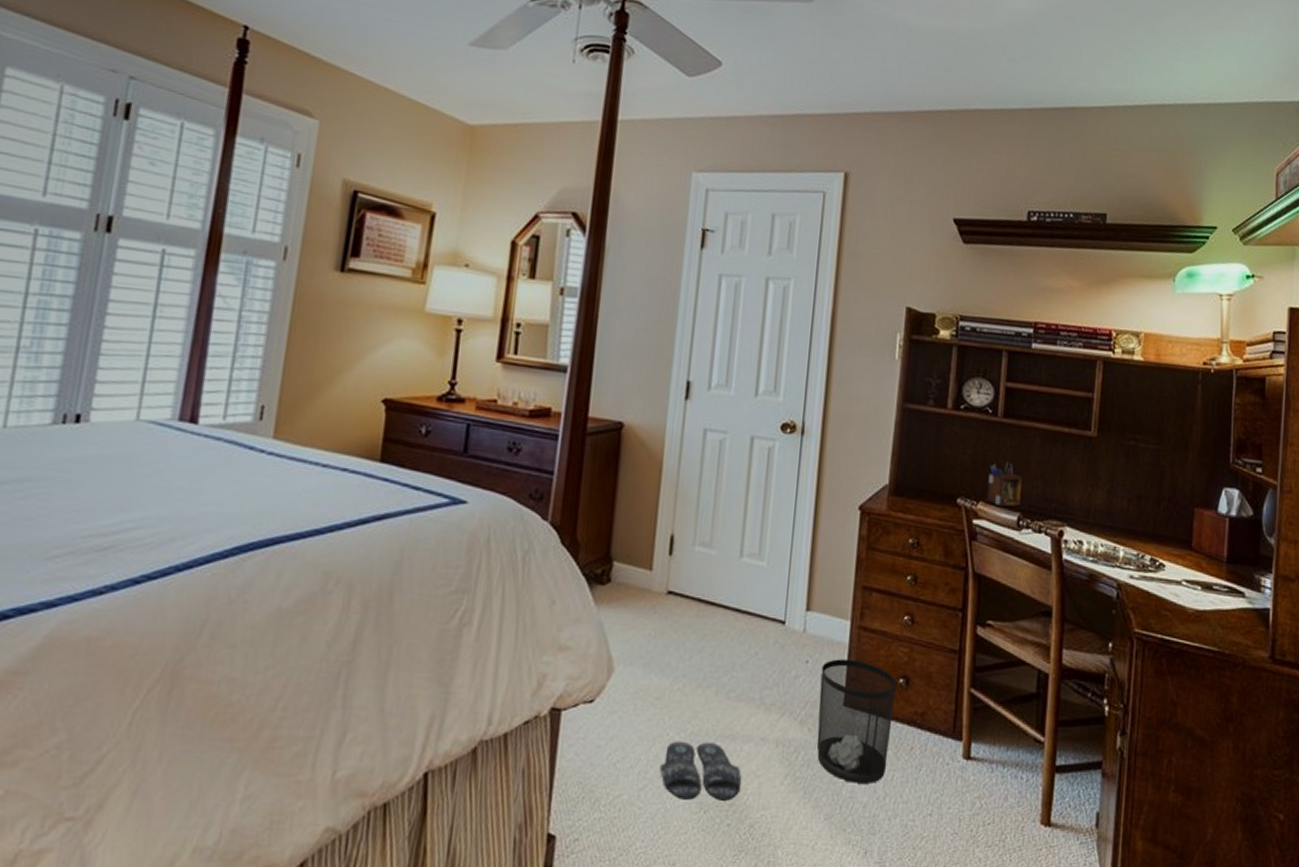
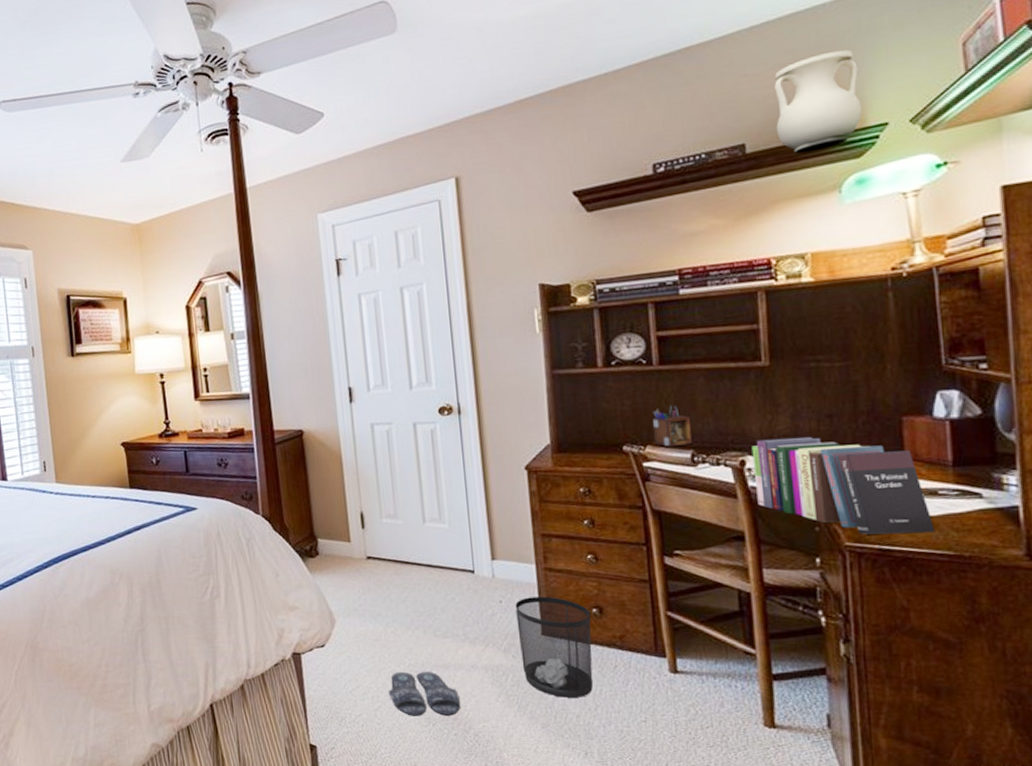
books: none [1068,511,1207,627] -> present [751,436,935,535]
vase: none [1133,148,1201,238] -> present [774,50,863,154]

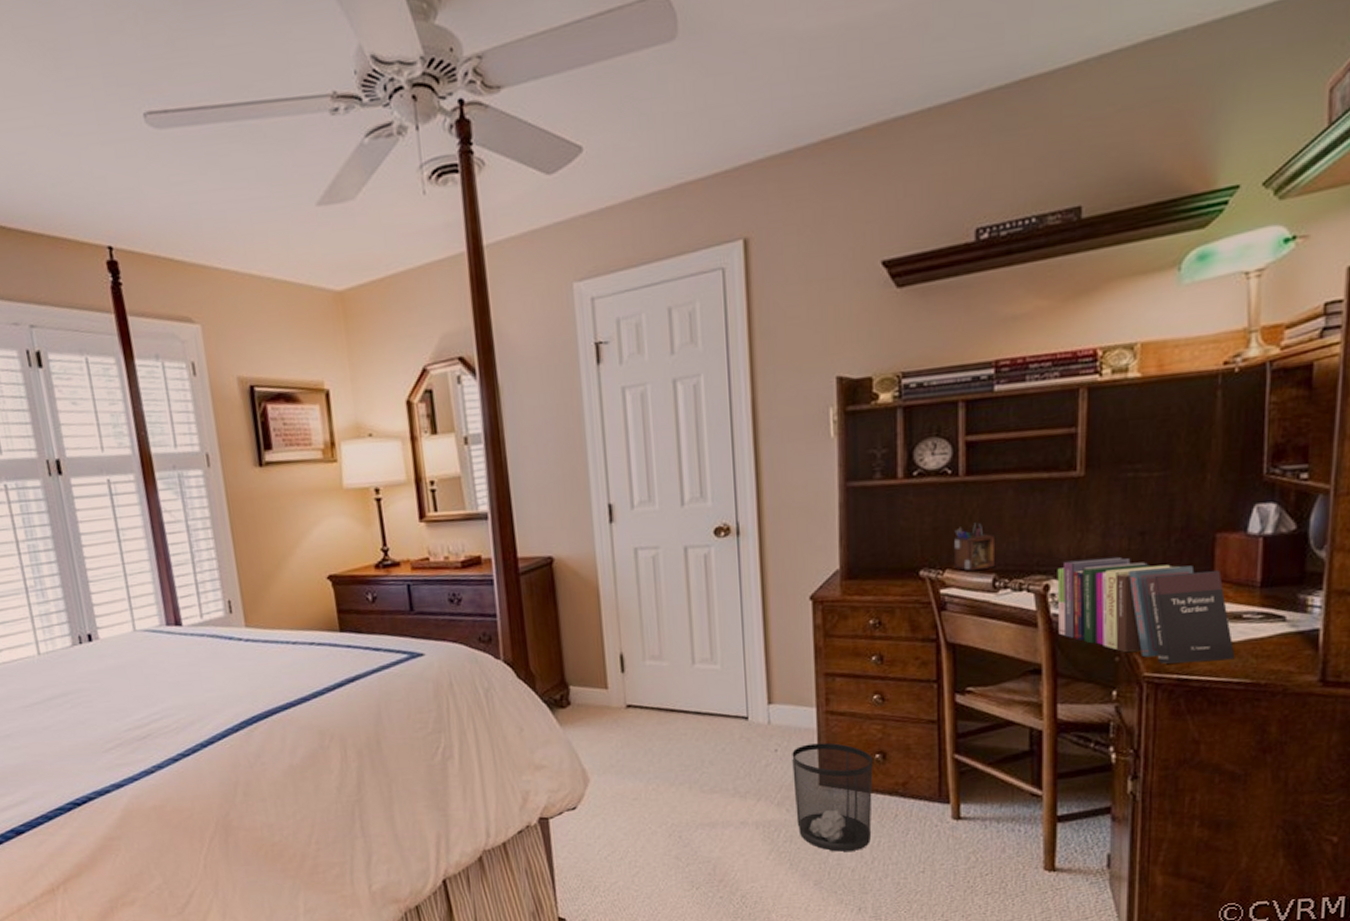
slippers: present [388,671,460,716] -> none [647,830,727,881]
vase: present [774,50,863,154] -> none [1117,90,1215,221]

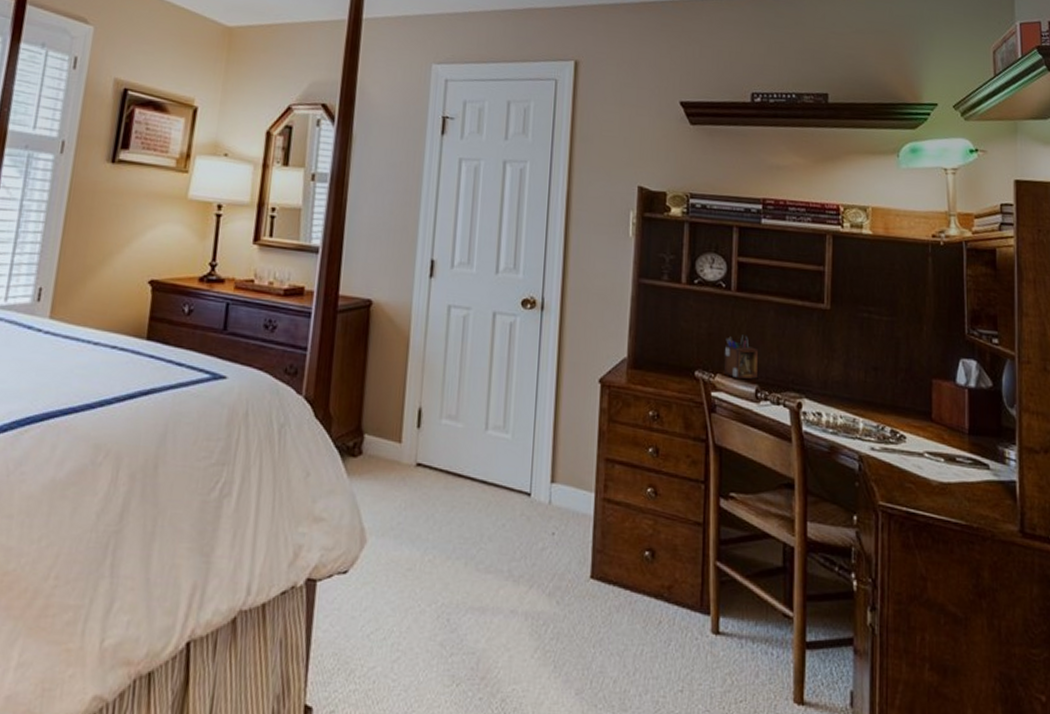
waste bin: present [792,742,873,852] -> none [565,531,642,658]
books: present [1057,556,1235,664] -> none [808,383,952,500]

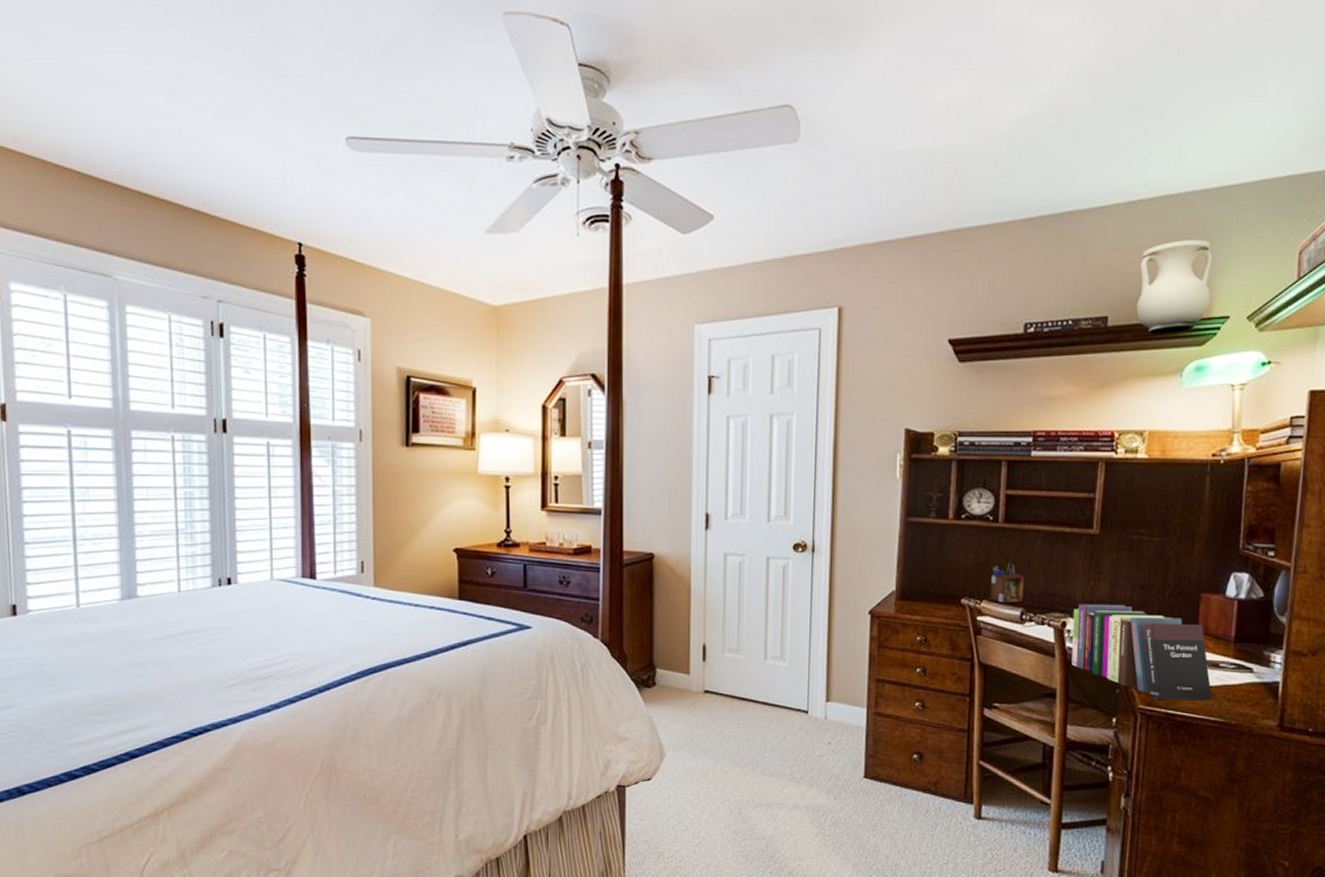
books: none [808,383,952,500] -> present [1071,604,1212,701]
vase: none [853,30,920,115] -> present [1136,239,1213,334]

